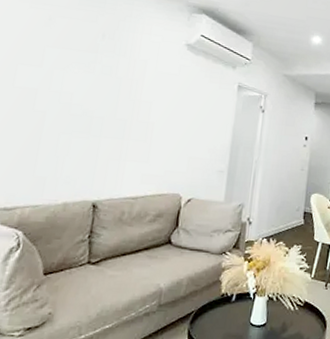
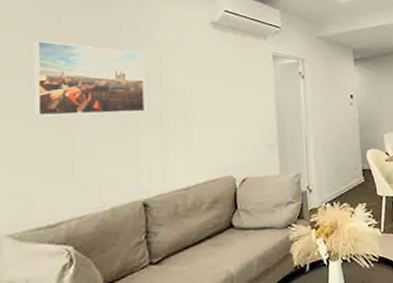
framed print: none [13,34,119,118] -> present [33,40,146,117]

